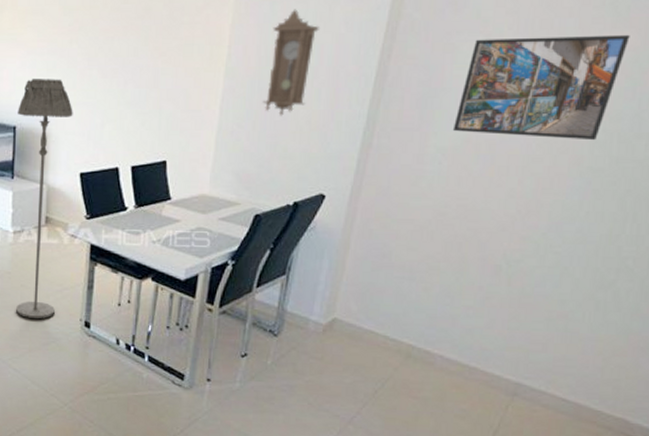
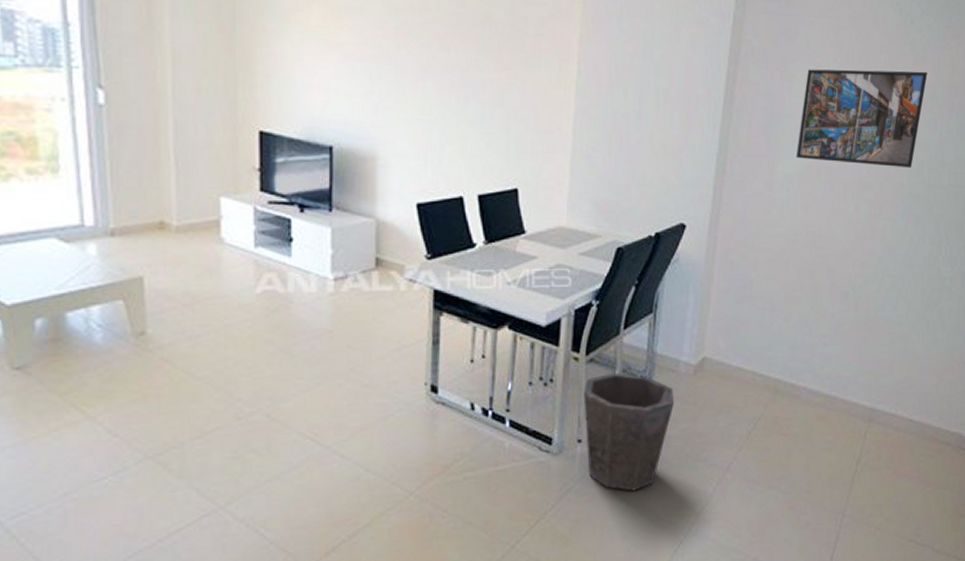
floor lamp: present [16,79,73,319] -> none [334,89,405,388]
waste bin: none [214,324,301,429] -> present [583,372,674,491]
pendulum clock: present [262,9,319,116] -> none [616,27,667,140]

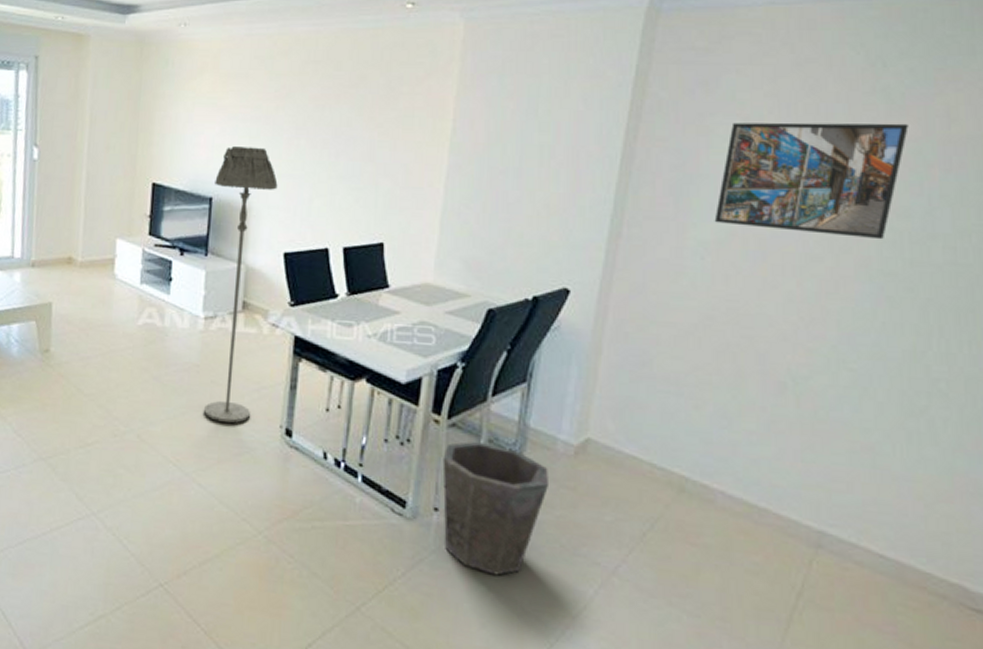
floor lamp: none [334,89,405,388] -> present [204,146,278,424]

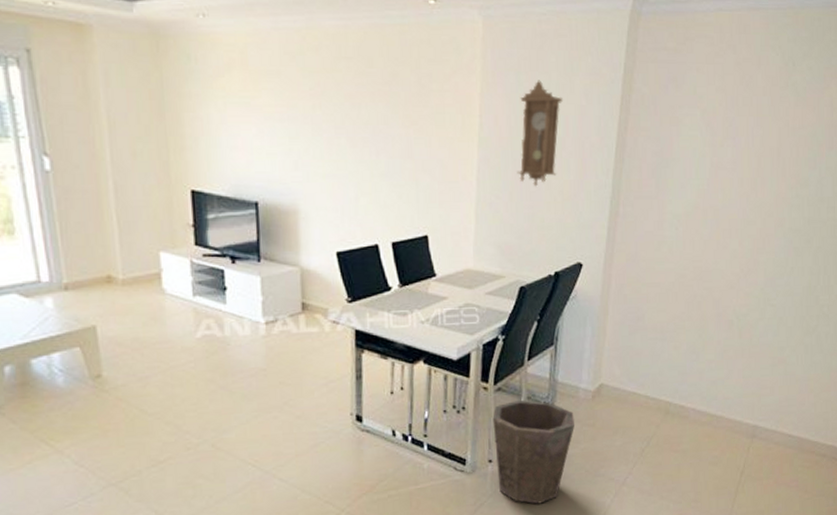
floor lamp: present [204,146,278,424] -> none [258,148,323,419]
pendulum clock: none [493,83,554,198] -> present [517,80,563,187]
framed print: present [714,122,909,240] -> none [684,112,808,205]

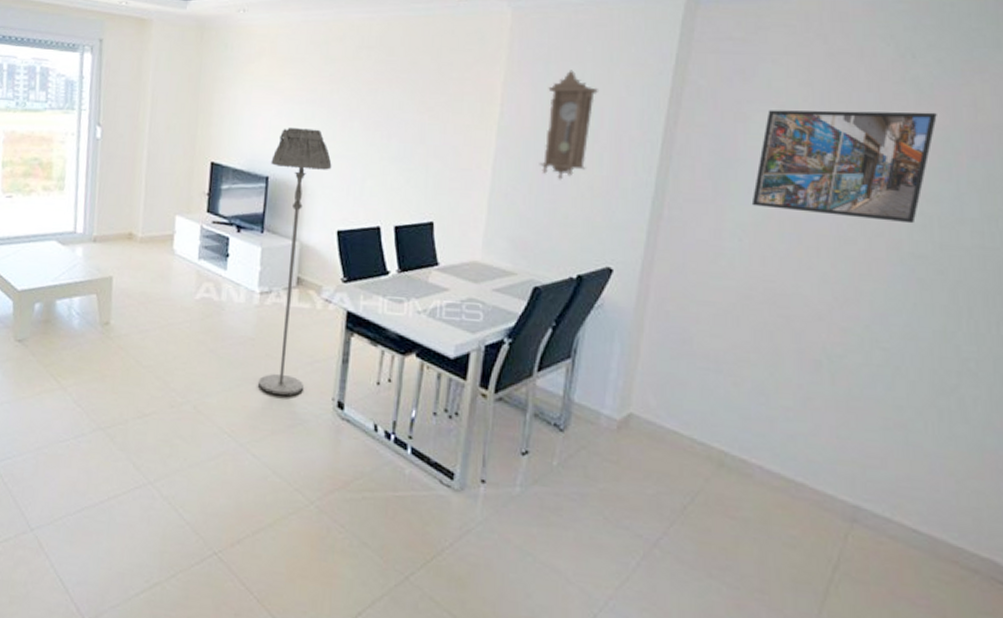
floor lamp: none [258,148,323,419] -> present [259,128,332,396]
waste bin: present [492,399,574,504] -> none [489,415,592,547]
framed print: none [684,112,808,205] -> present [751,110,937,224]

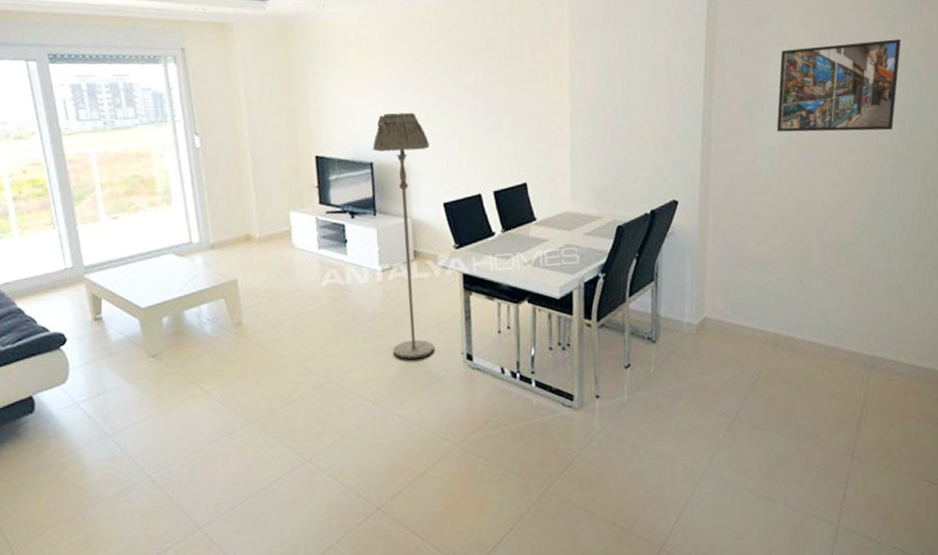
pendulum clock: present [539,70,598,180] -> none [607,33,648,131]

